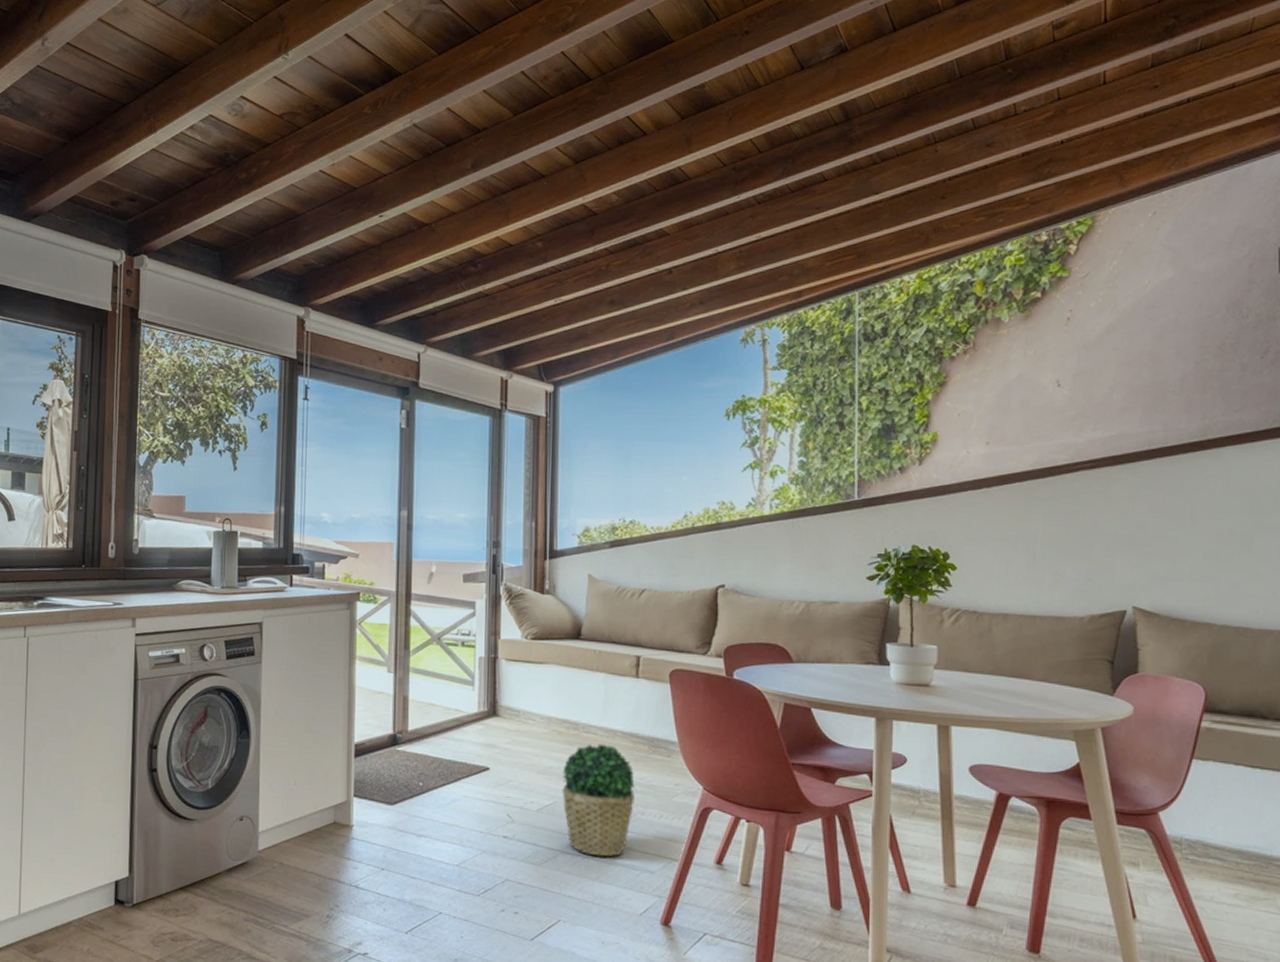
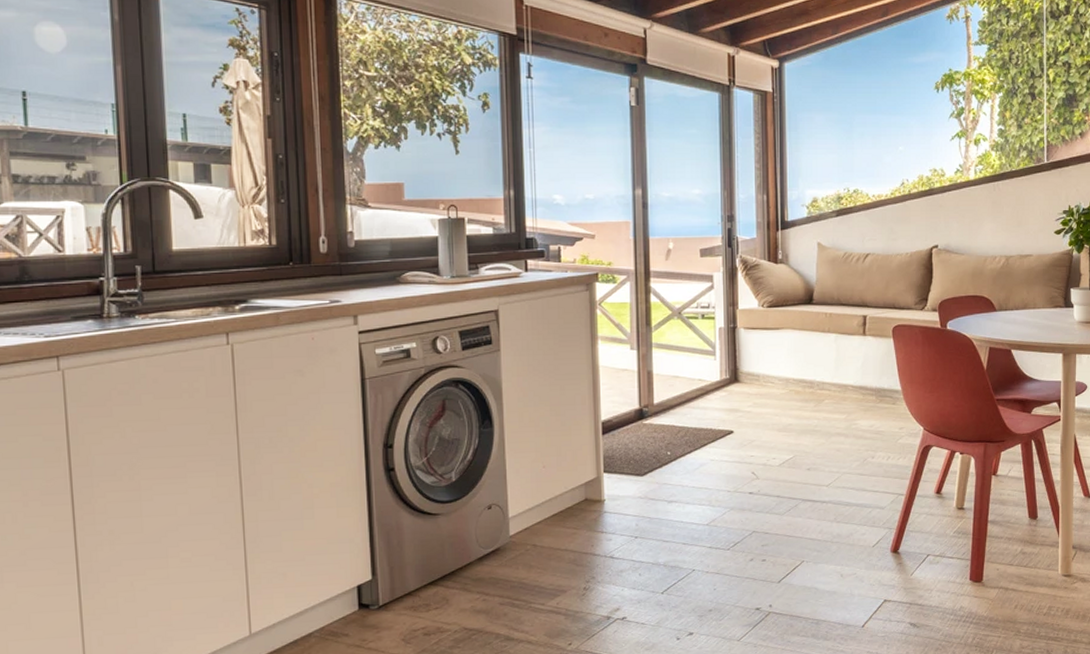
potted plant: present [562,743,635,857] -> none [801,398,865,500]

